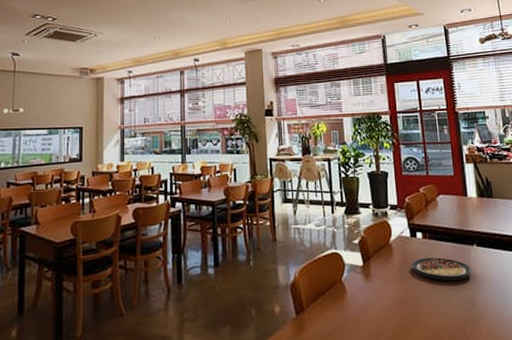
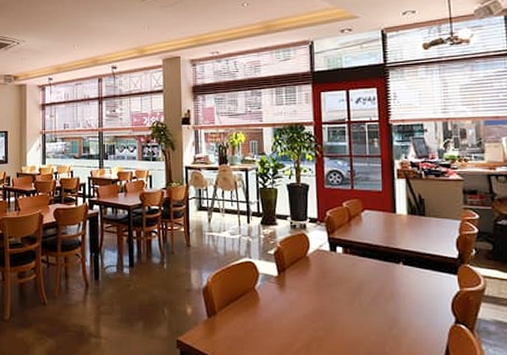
plate: present [410,257,472,282] -> none [328,273,396,298]

